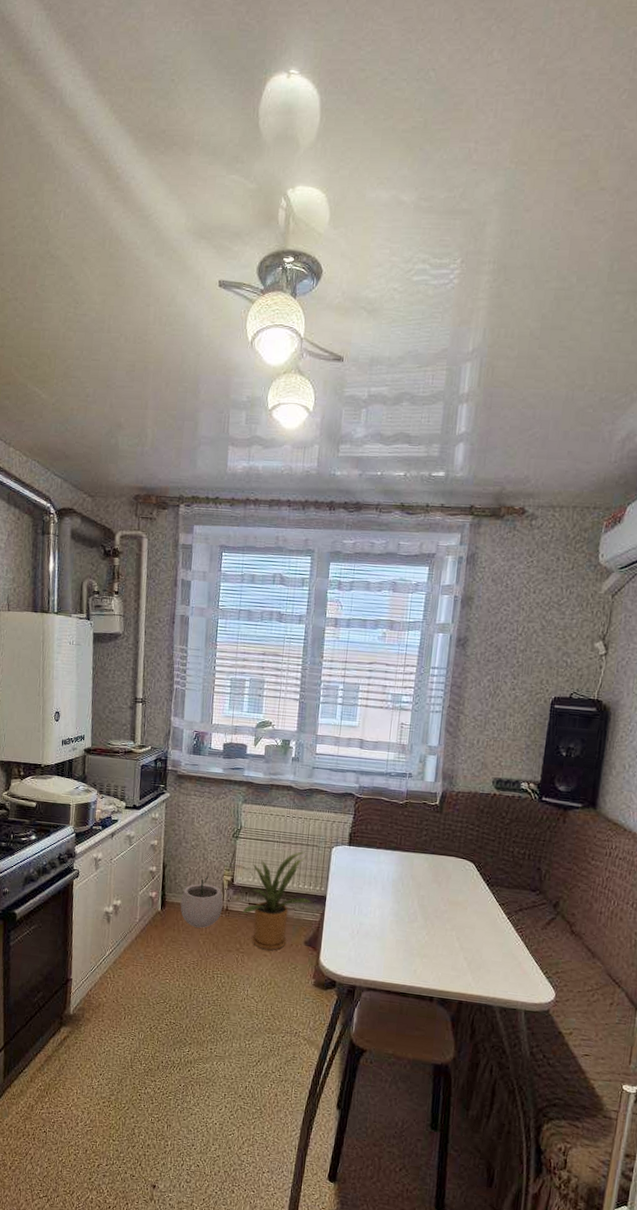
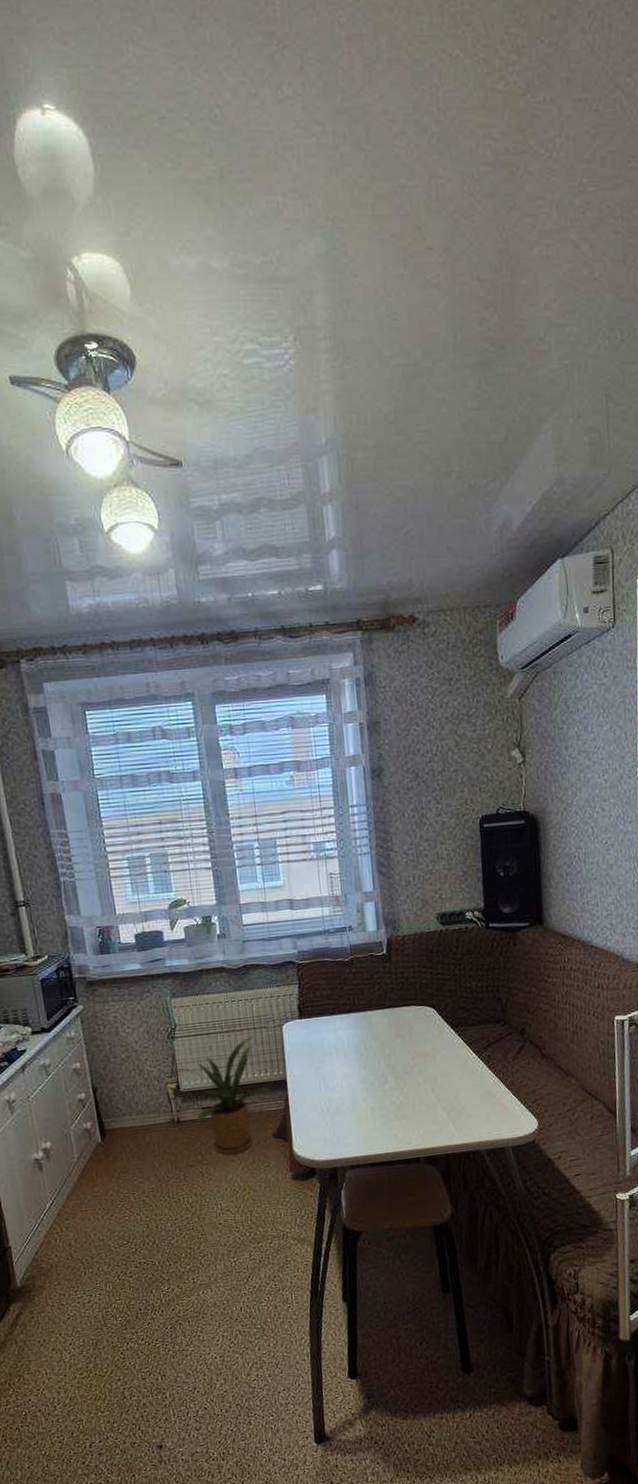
plant pot: present [180,876,224,928] -> none [122,1089,174,1150]

